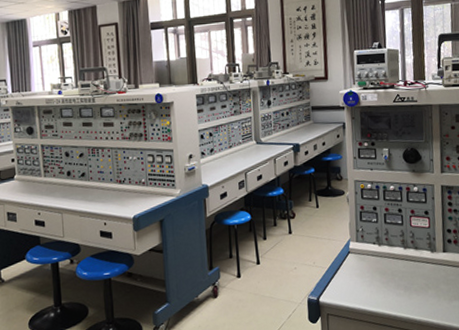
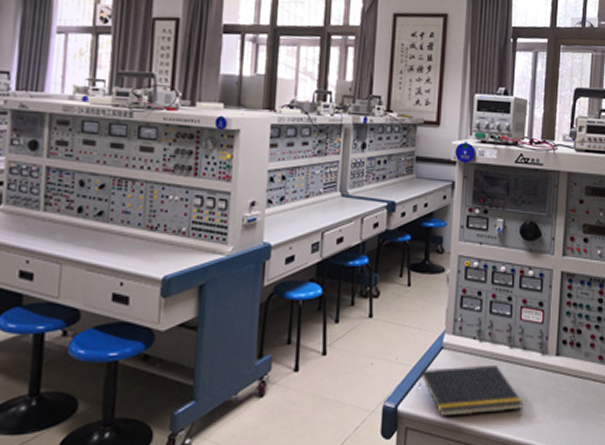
notepad: none [333,263,420,305] -> present [418,364,524,417]

